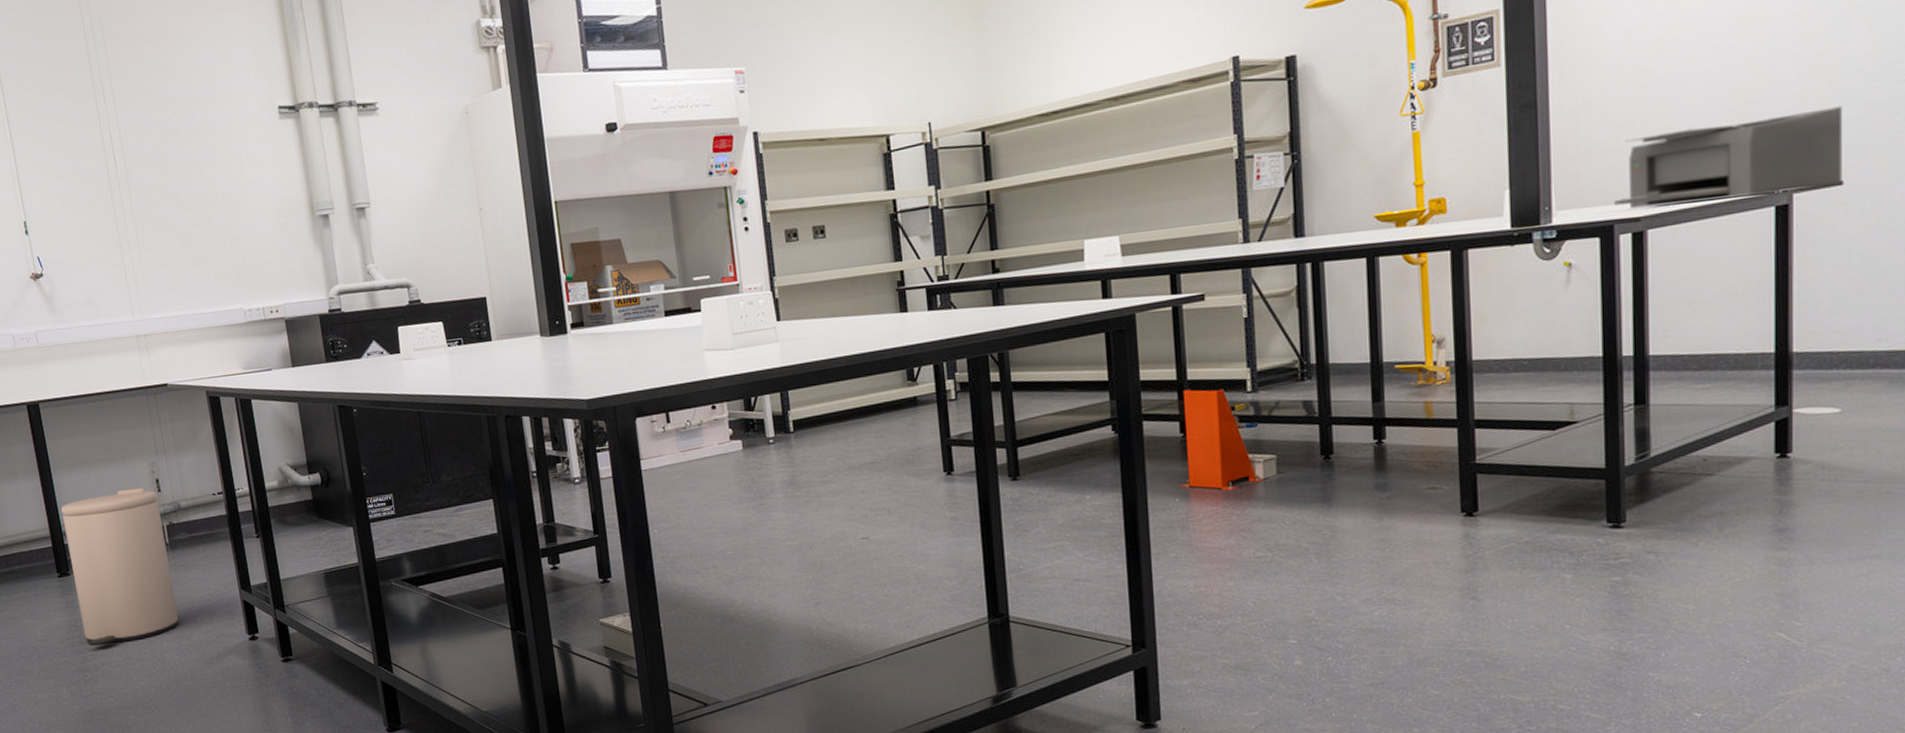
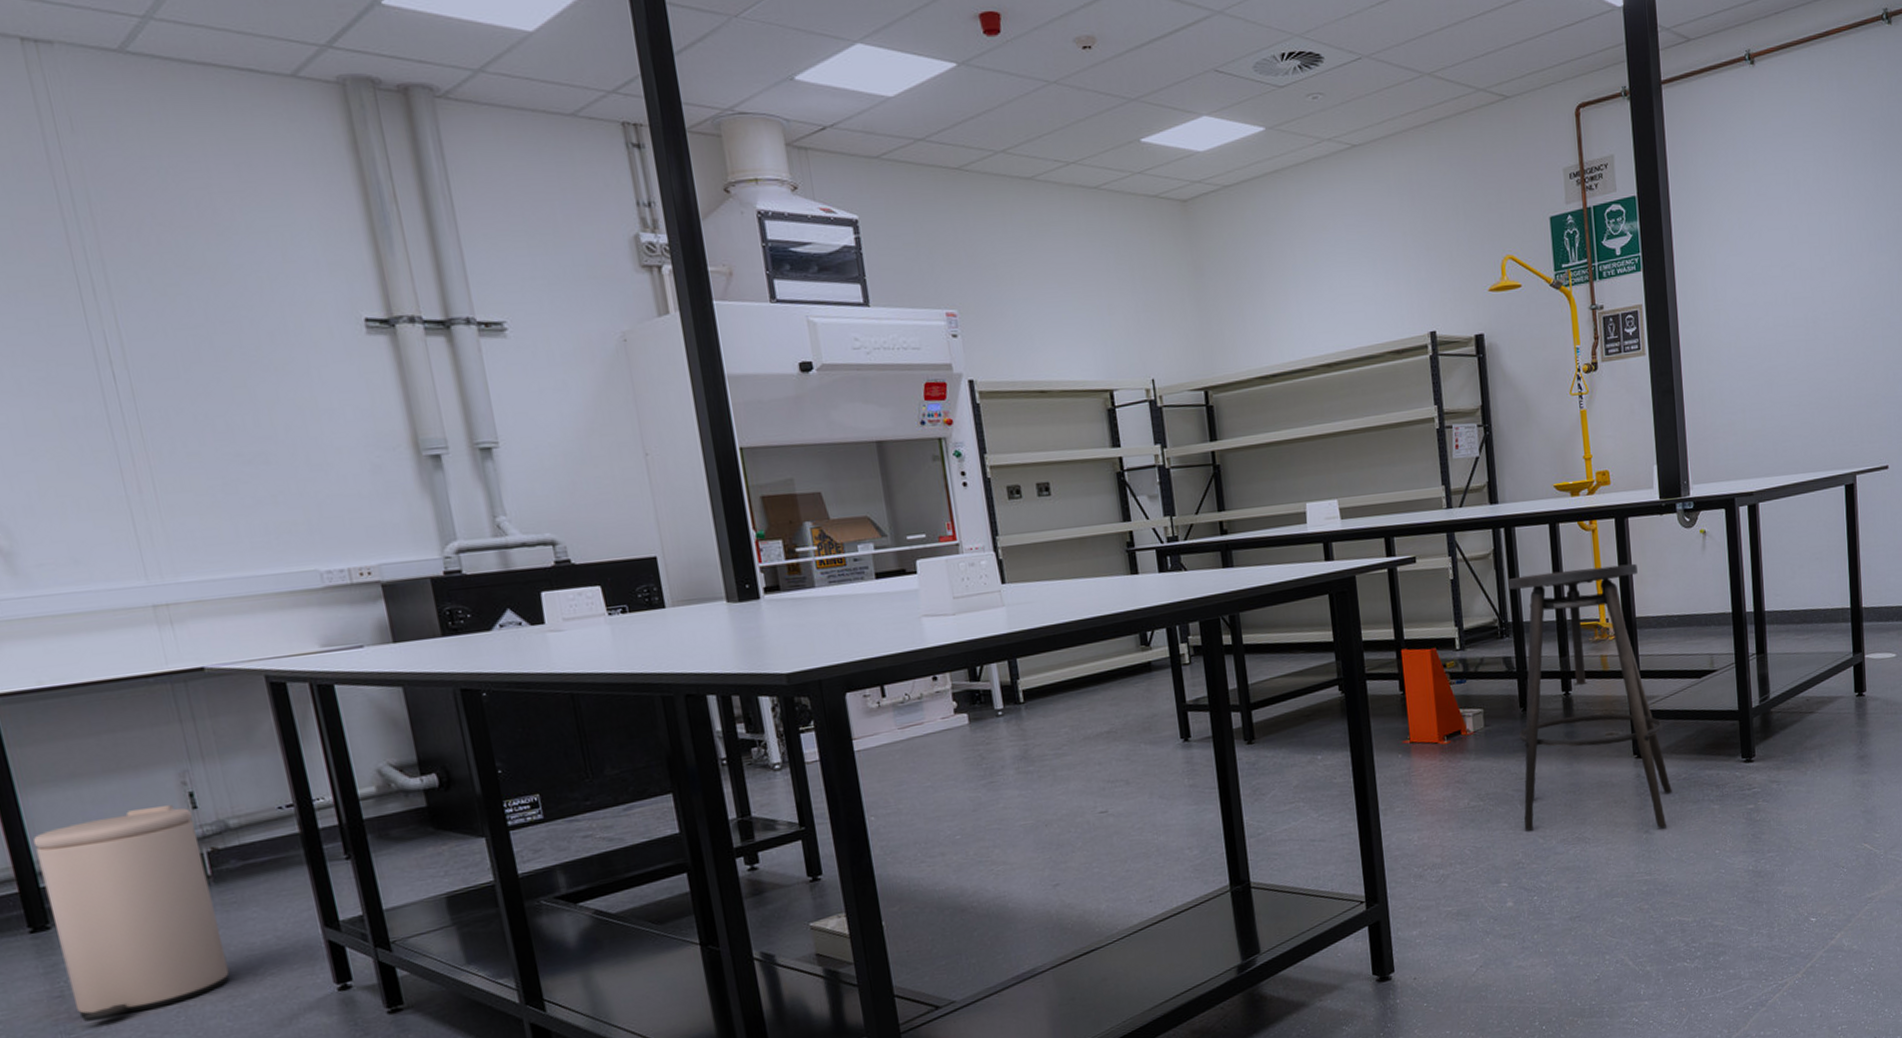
stool: none [1313,300,1510,596] -> present [1508,563,1672,831]
printer: present [1615,106,1844,208] -> none [1734,404,1888,484]

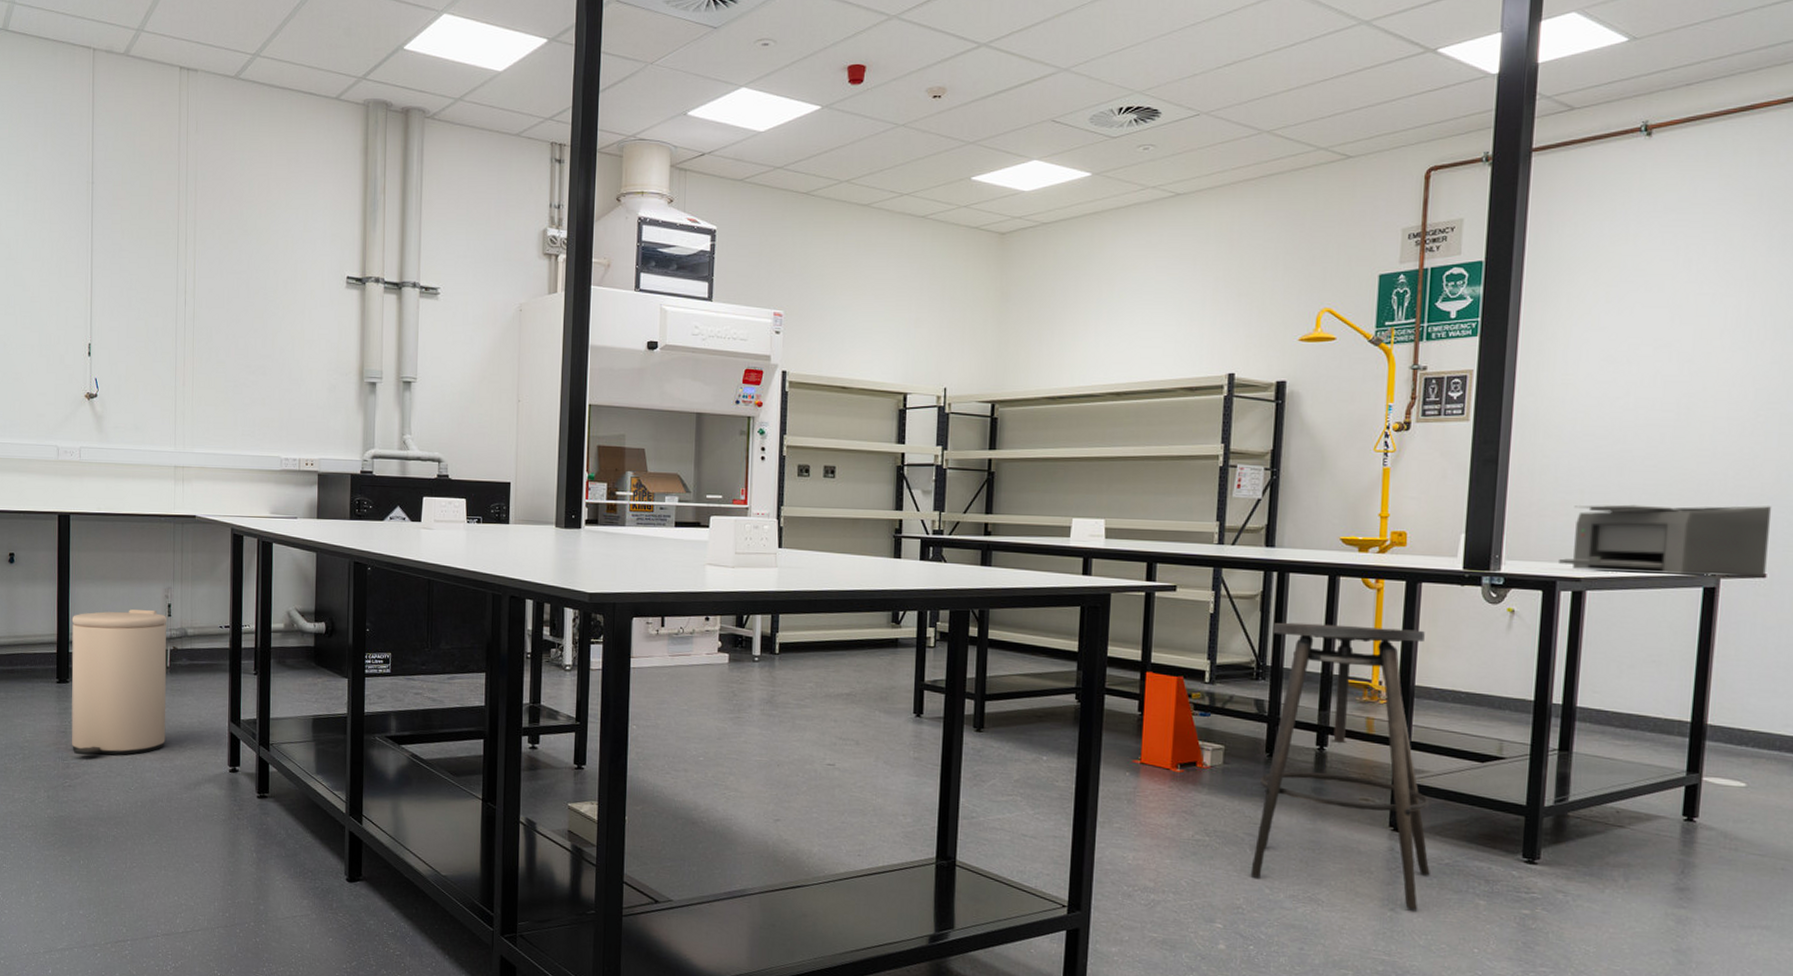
printer: none [1734,404,1888,484] -> present [1559,504,1772,578]

